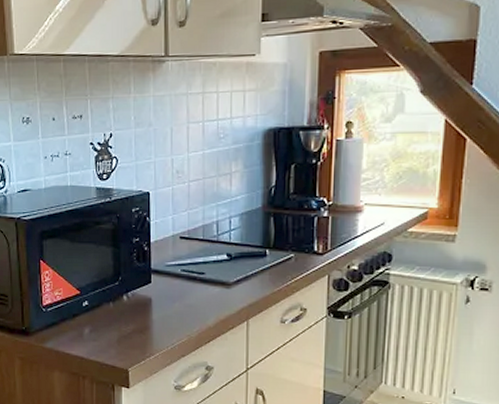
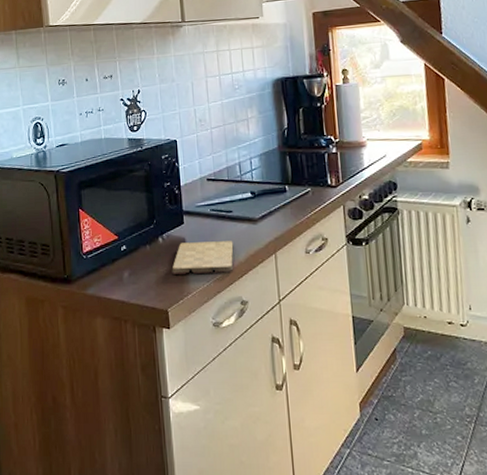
cutting board: none [135,302,203,337] -> present [172,241,234,274]

